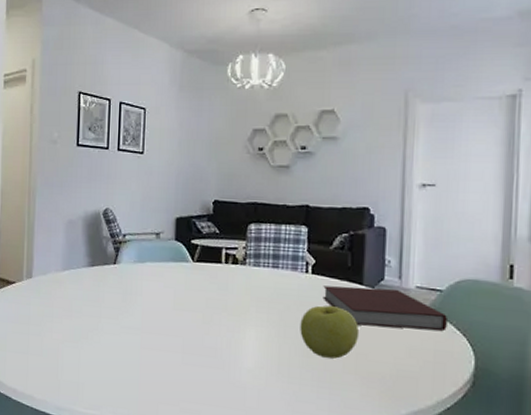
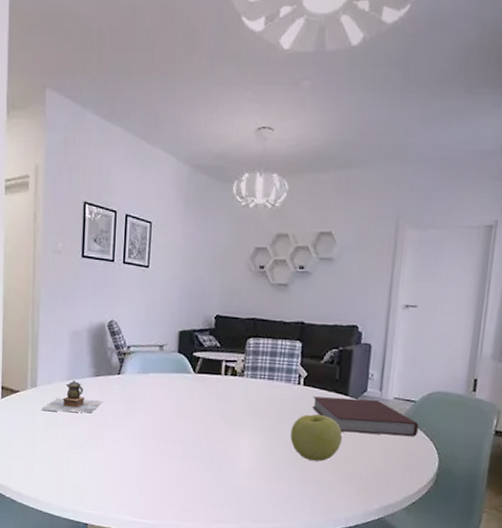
teapot: none [36,270,99,305] -> present [41,380,103,413]

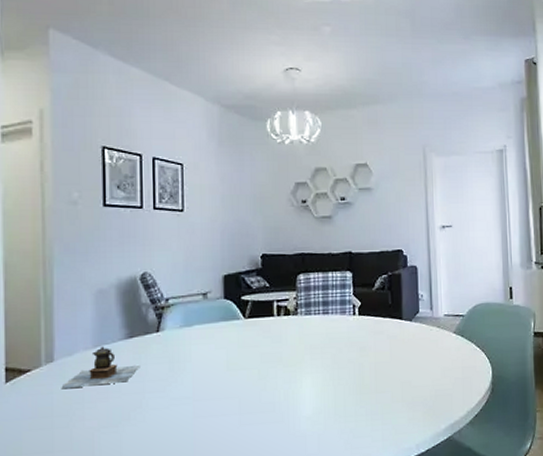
apple: present [290,414,343,462] -> none [352,342,403,392]
notebook: present [312,396,419,436] -> none [369,319,470,356]

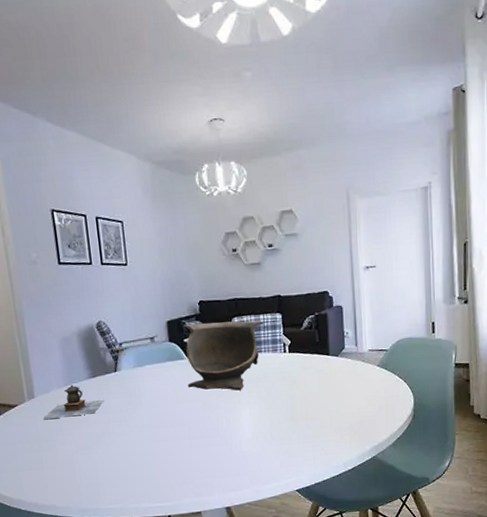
decorative bowl: none [242,278,332,357] -> present [183,320,264,391]

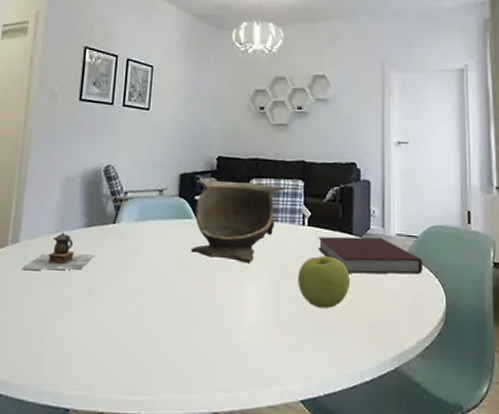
apple: none [284,376,331,419] -> present [298,256,351,308]
notebook: none [299,354,393,388] -> present [318,236,422,274]

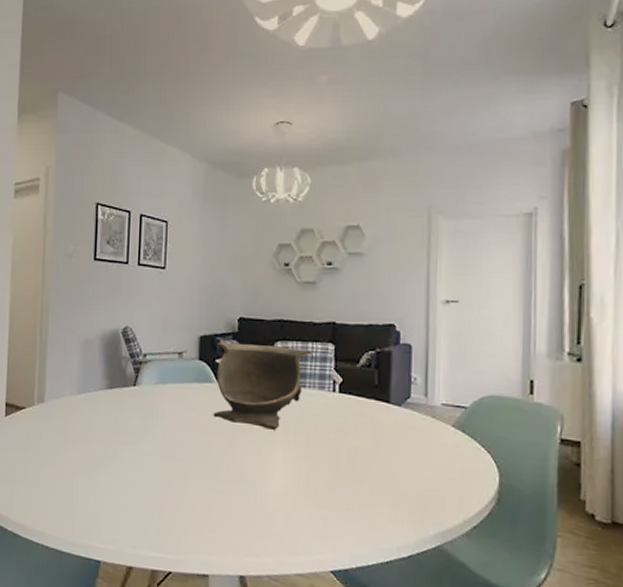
teapot: present [22,232,95,271] -> none [49,394,117,431]
apple: present [298,256,351,308] -> none [328,425,387,480]
notebook: present [318,236,422,274] -> none [350,405,472,448]

